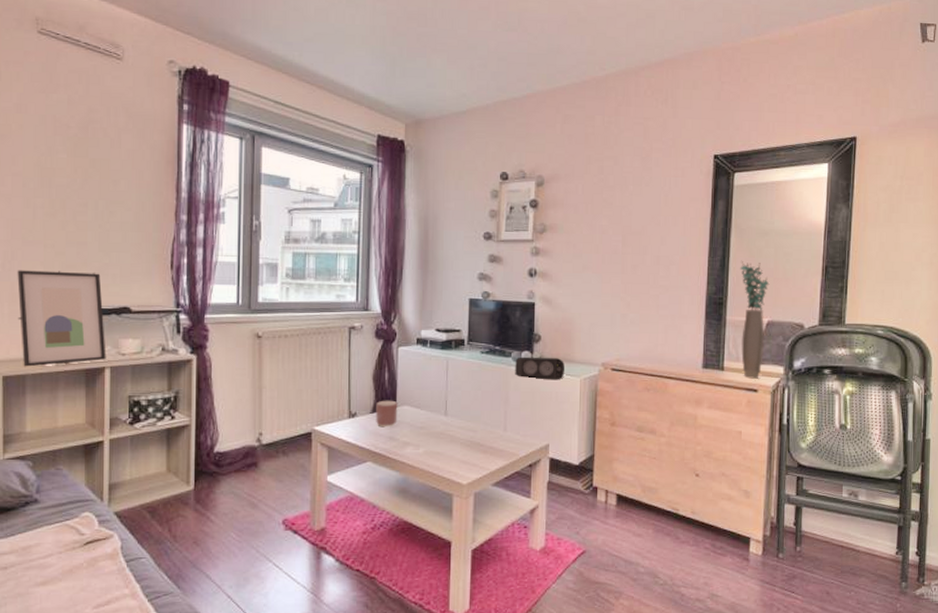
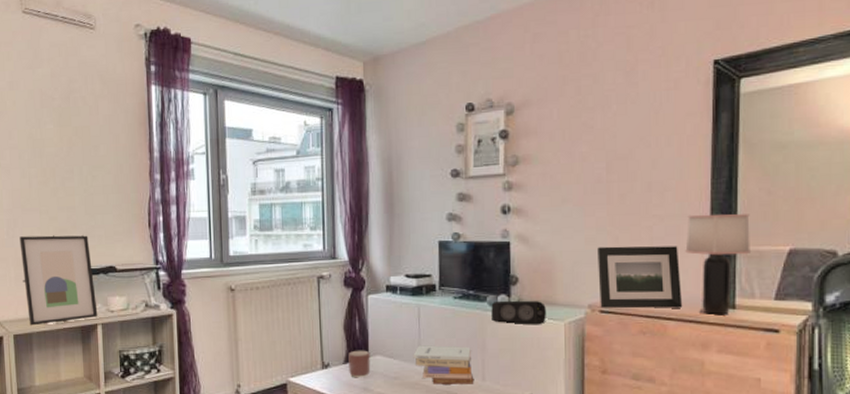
books: none [439,397,497,434] -> present [413,345,474,384]
picture frame: none [611,311,681,368] -> present [597,246,682,309]
table lamp: none [685,287,738,376] -> present [685,214,750,315]
vase: present [740,260,770,379] -> none [751,180,791,317]

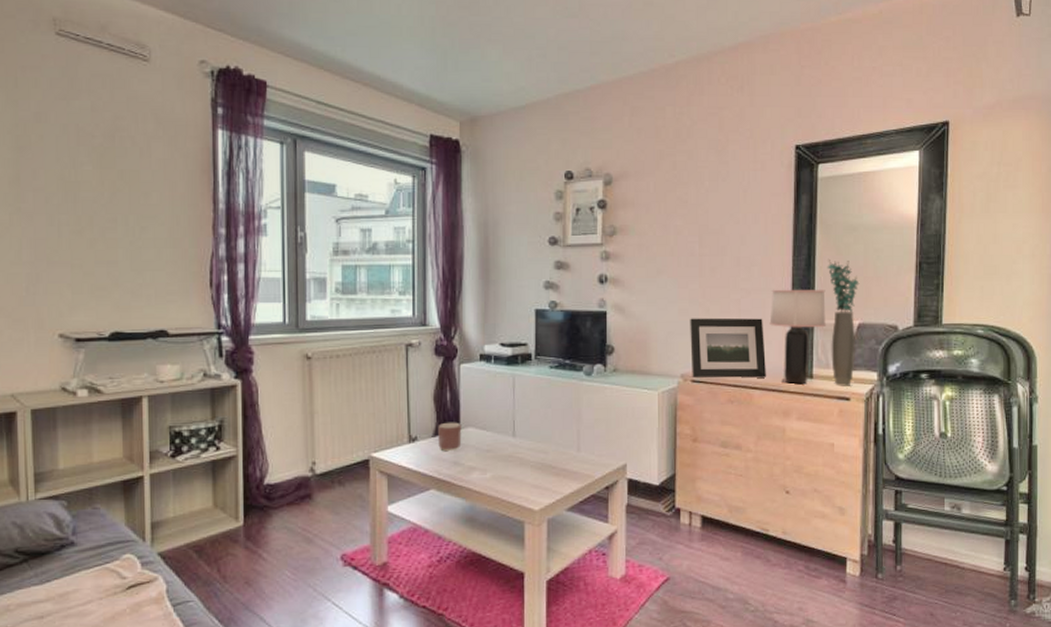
picture frame: present [19,234,98,326] -> none [43,293,143,399]
books: present [413,345,474,384] -> none [507,416,569,456]
speaker: present [491,300,546,325] -> none [587,370,641,395]
vase: none [751,180,791,317] -> present [827,258,860,386]

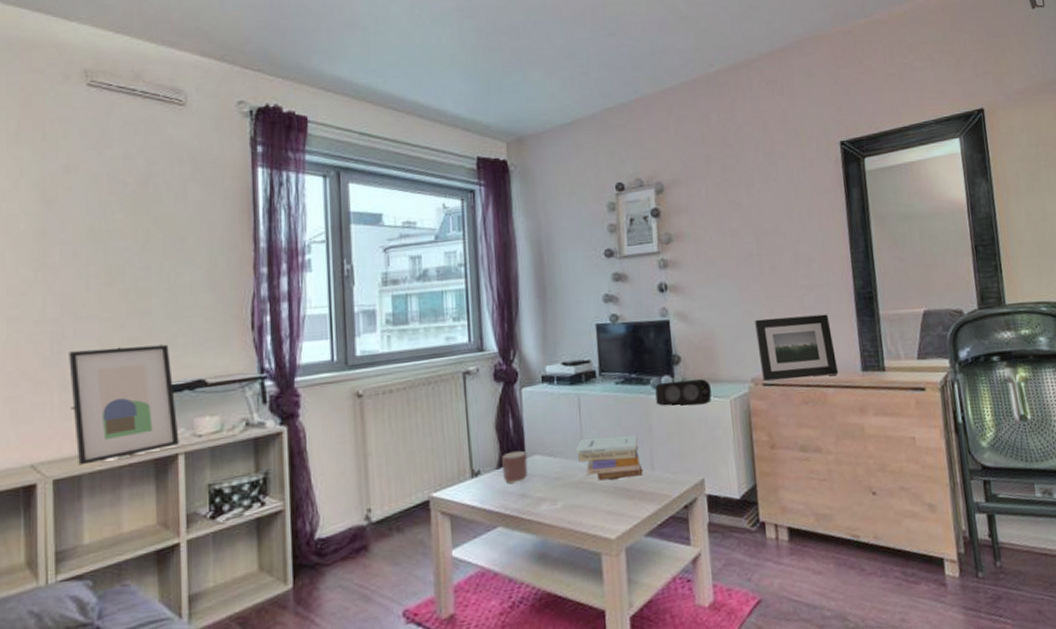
picture frame: none [43,293,143,399] -> present [69,343,179,466]
books: none [507,416,569,456] -> present [575,434,643,481]
speaker: none [587,370,641,395] -> present [655,379,712,407]
table lamp: present [769,289,826,385] -> none [834,280,892,379]
vase: present [827,258,860,386] -> none [885,248,926,377]

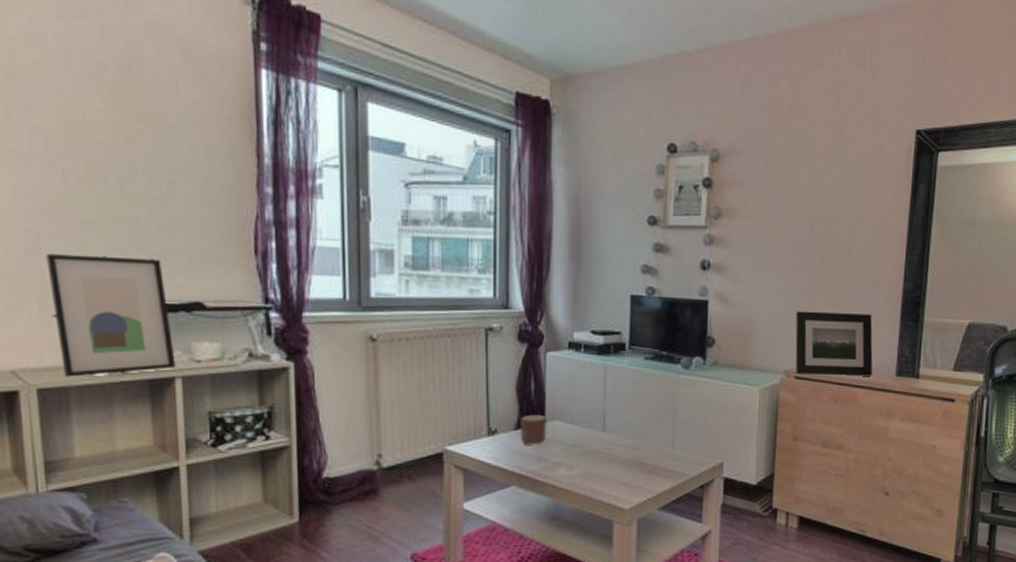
books: present [575,434,643,481] -> none [596,410,663,453]
speaker: present [655,379,712,407] -> none [685,363,742,390]

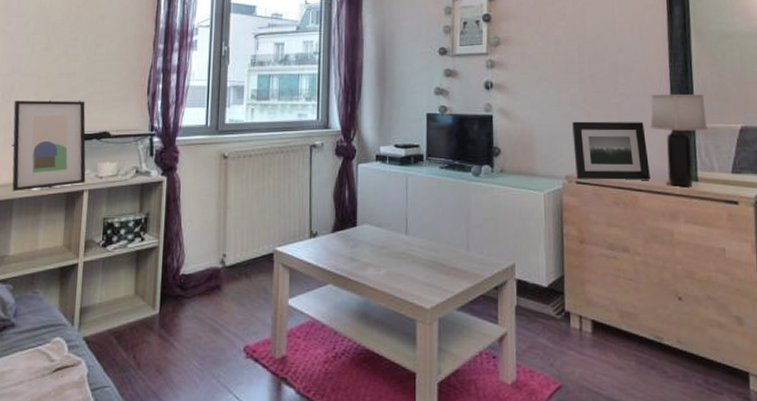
mug: present [521,414,547,446] -> none [337,219,358,248]
table lamp: none [878,284,938,384] -> present [650,93,707,187]

